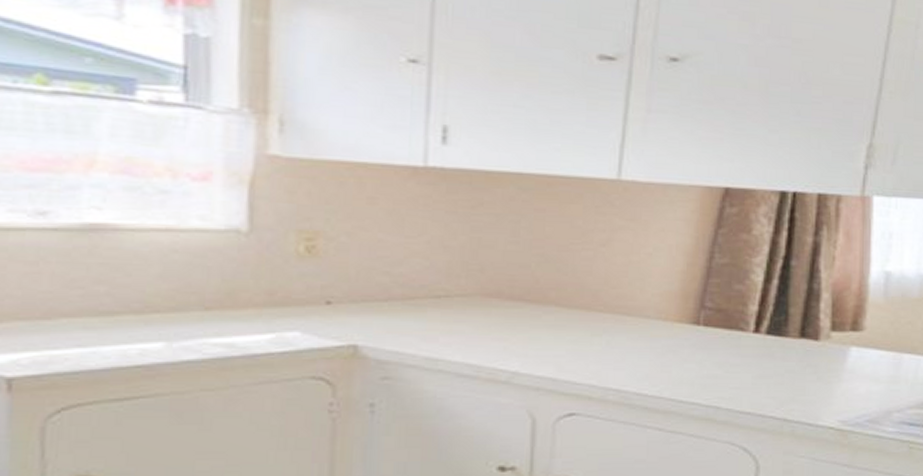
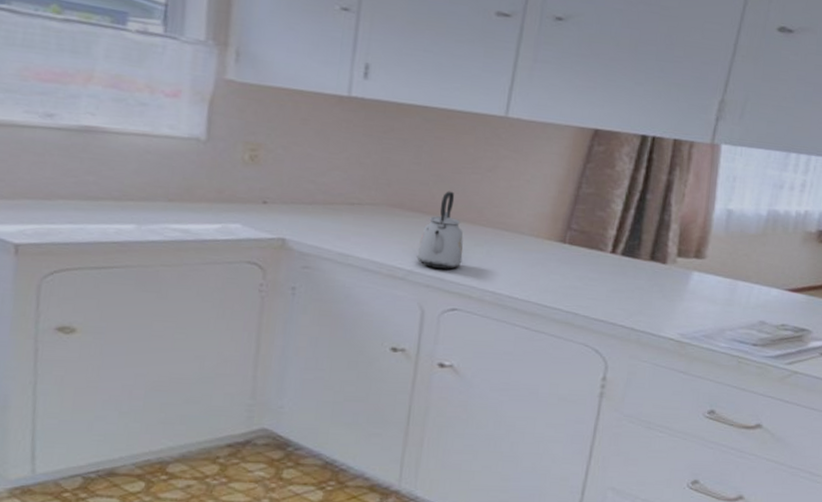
kettle: none [522,273,578,367] -> present [417,191,463,269]

